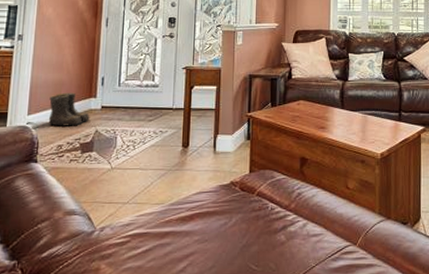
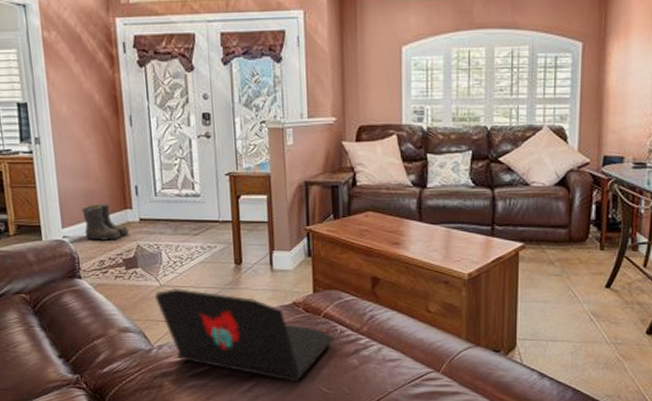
laptop: none [104,171,265,261] -> present [154,289,334,382]

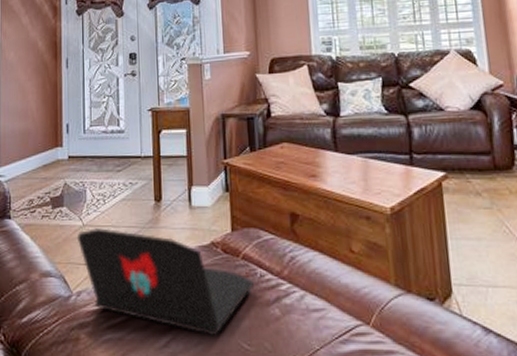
boots: present [81,203,130,241] -> none [18,142,59,179]

